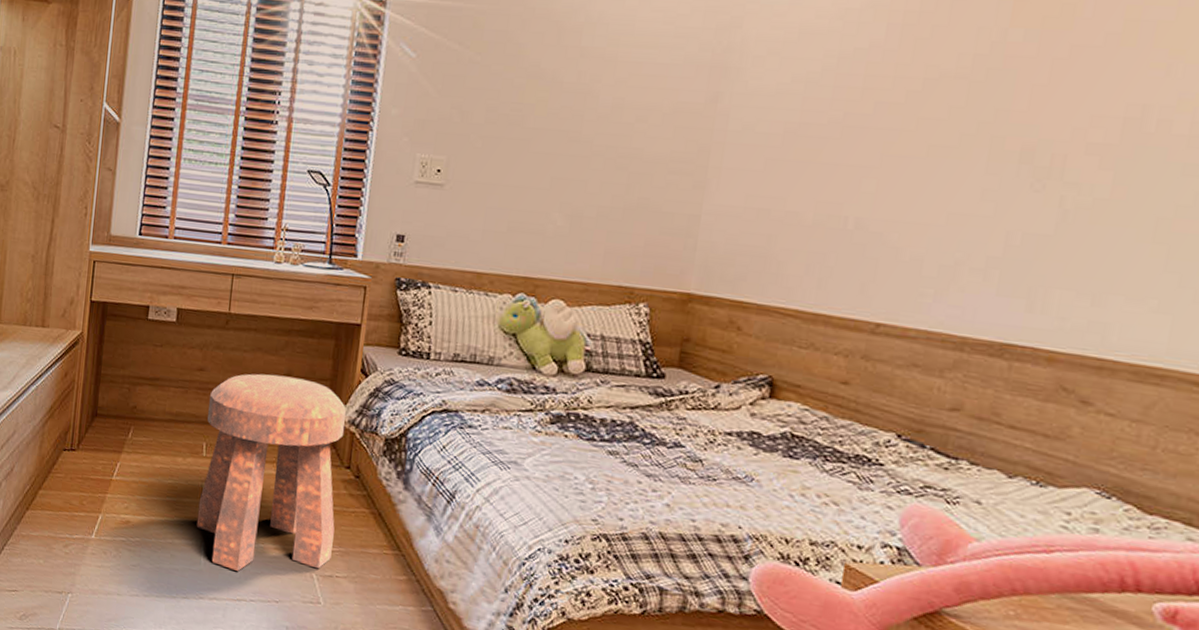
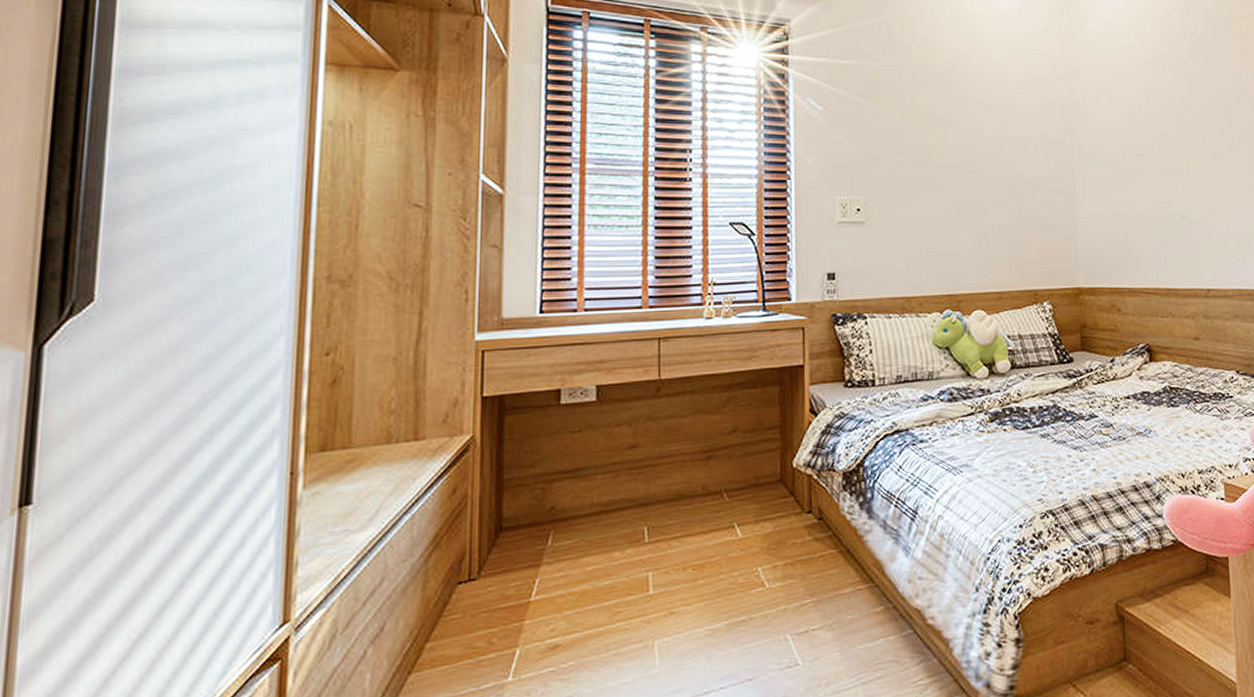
stool: present [196,373,346,571] -> none [645,432,804,661]

